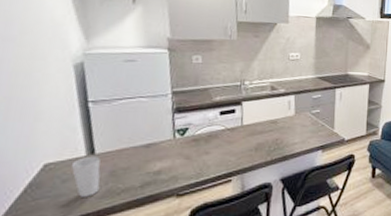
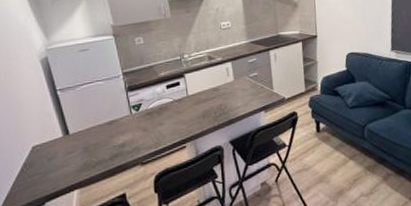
cup: present [71,156,101,197] -> none [52,136,78,172]

